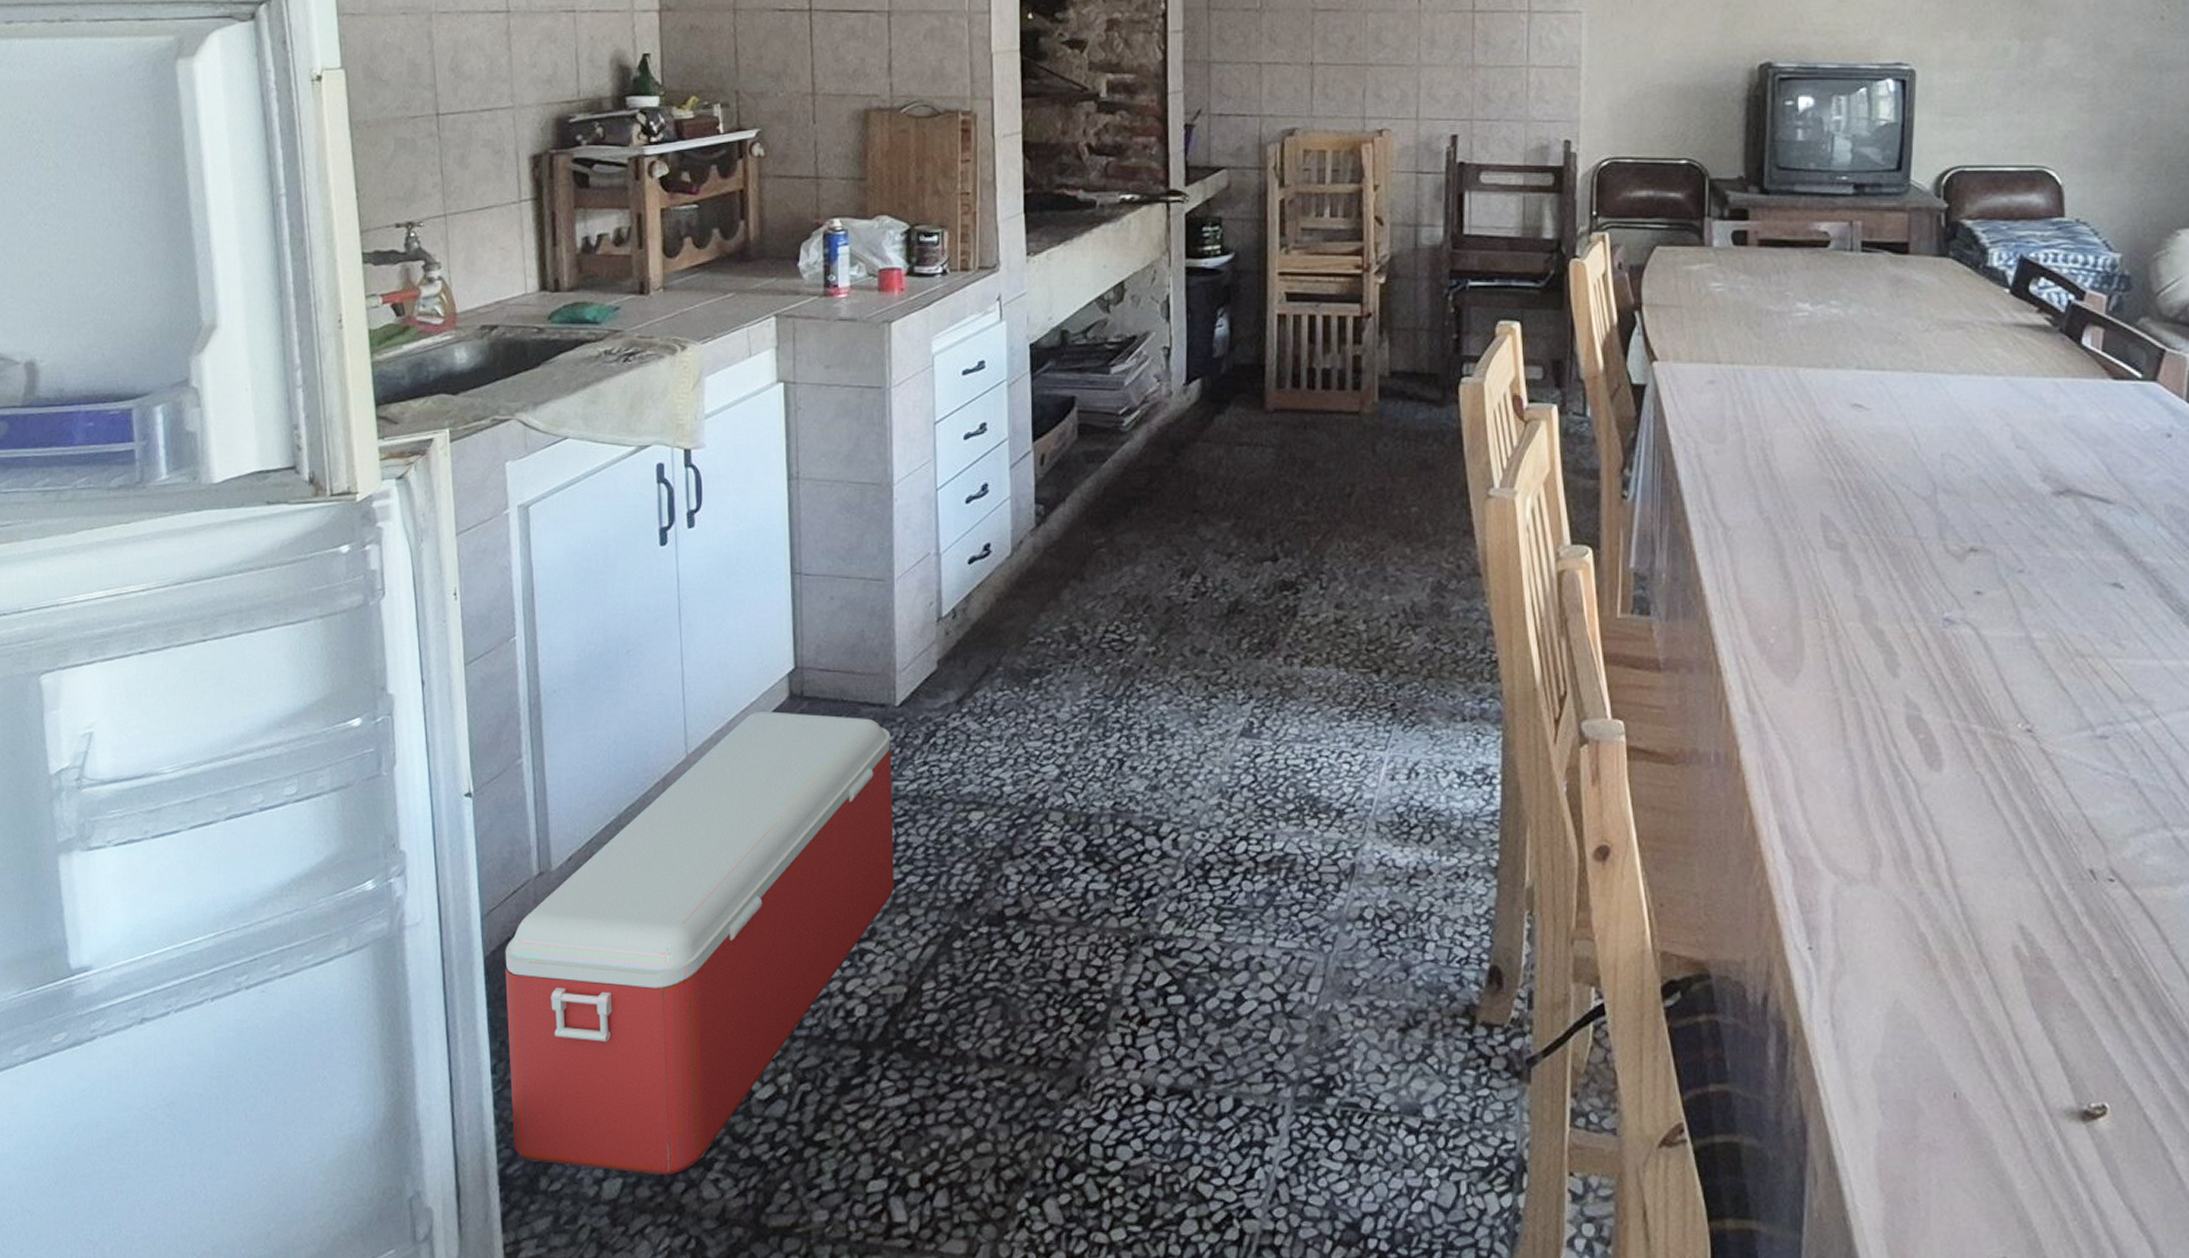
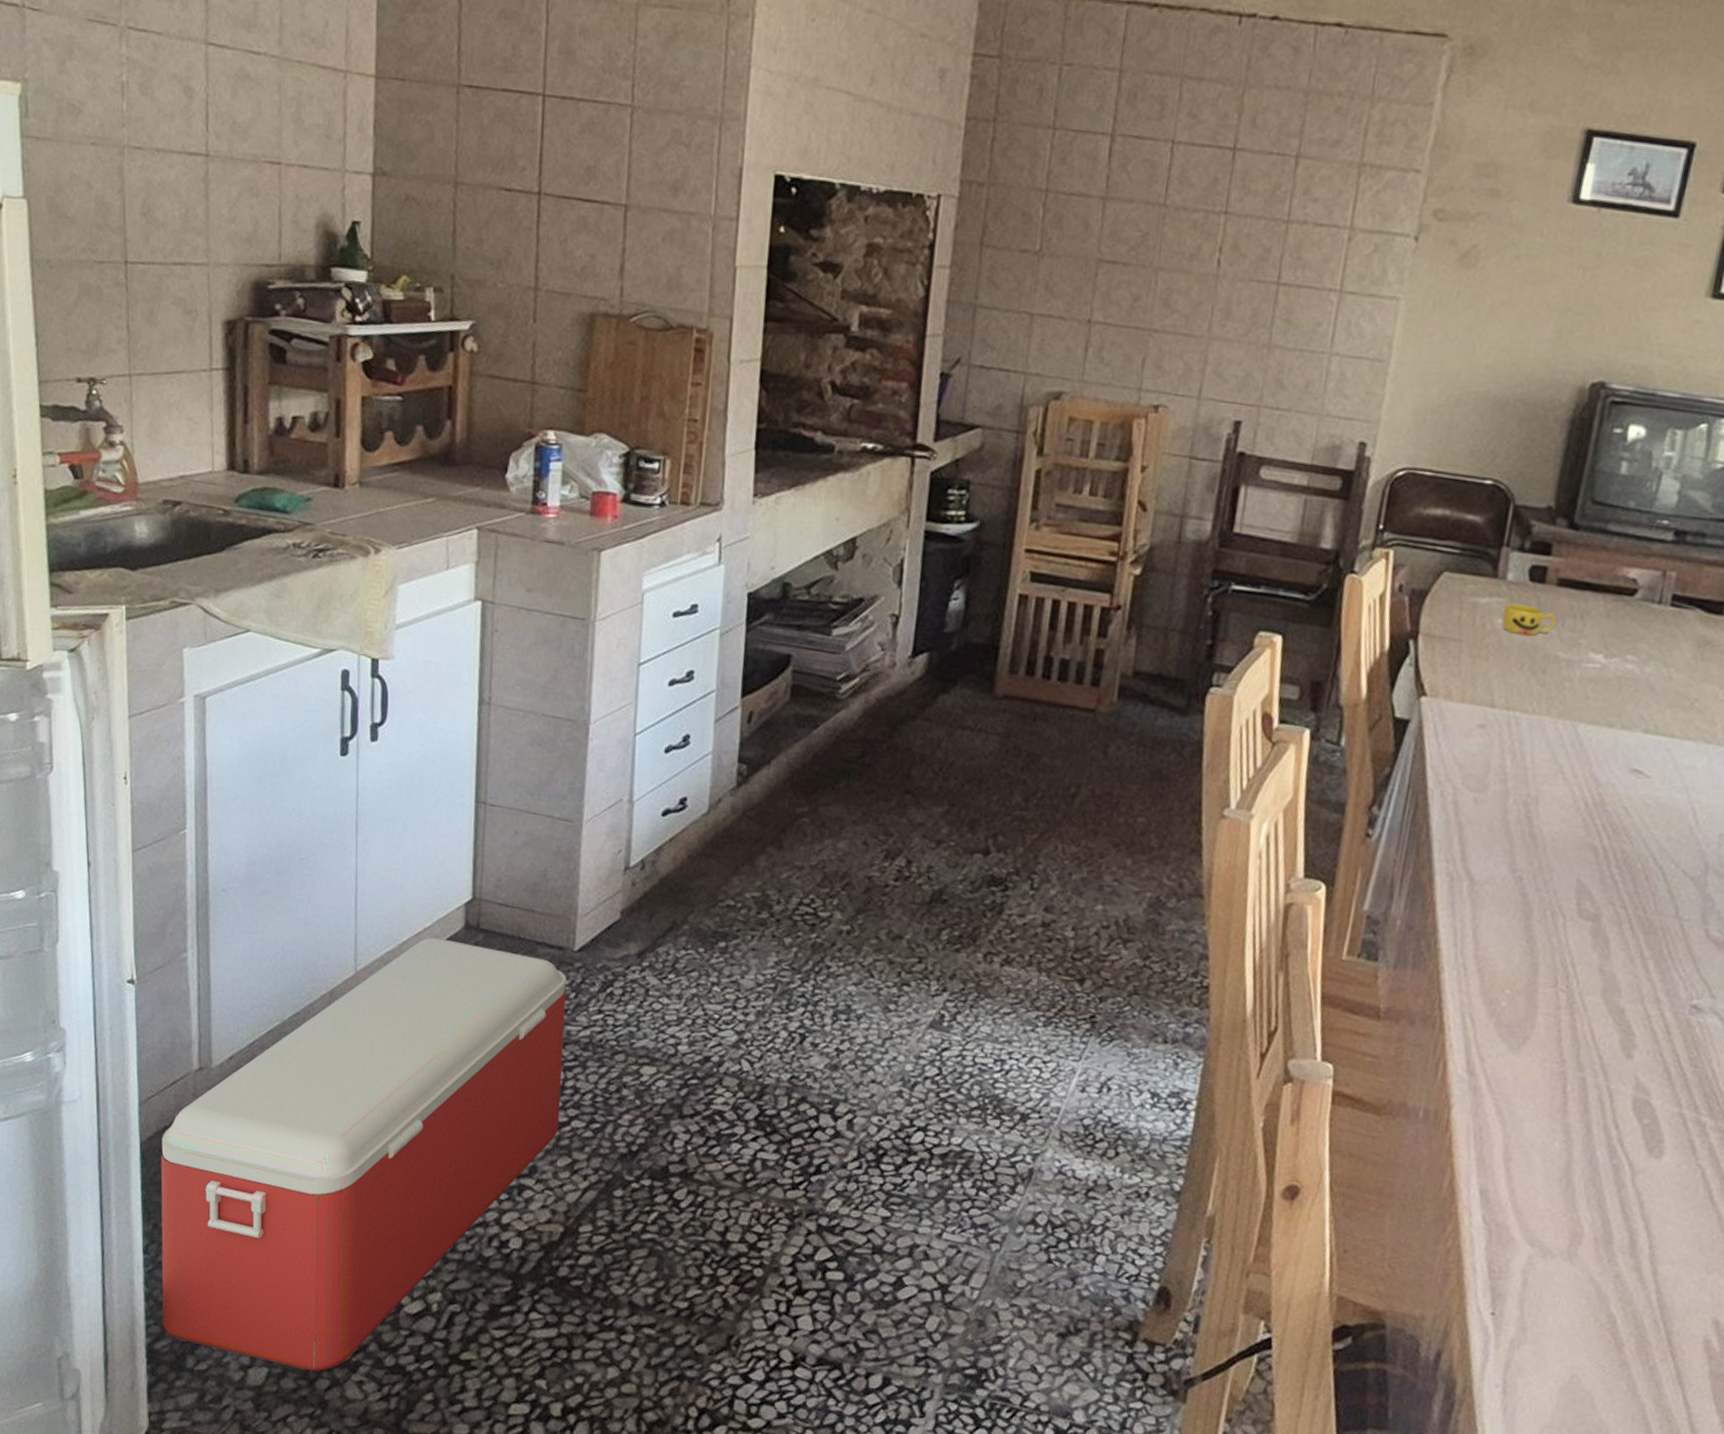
cup: none [1713,267,1763,295] -> present [1501,603,1557,637]

